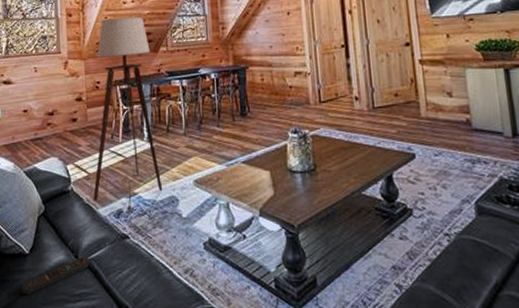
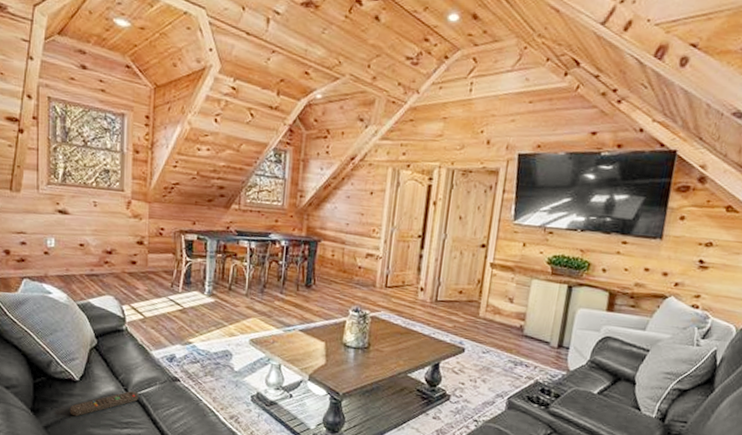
floor lamp: present [93,16,163,211] -> none [148,163,221,357]

